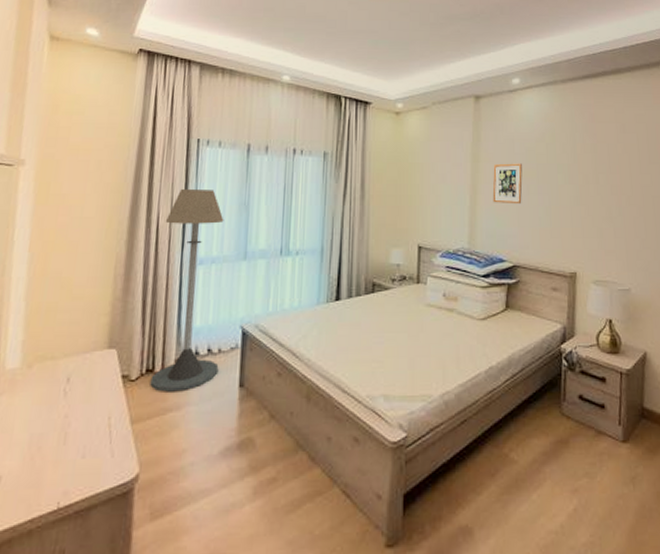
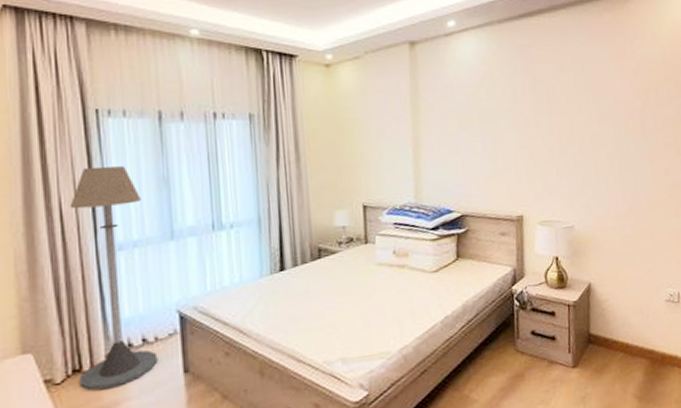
picture frame: present [492,163,523,205] -> none [434,111,466,154]

